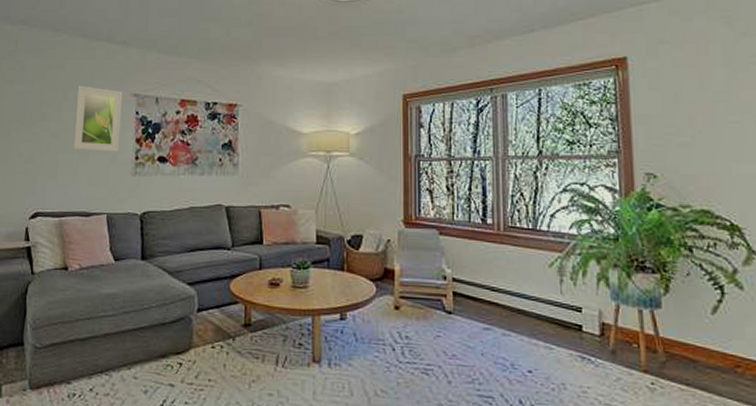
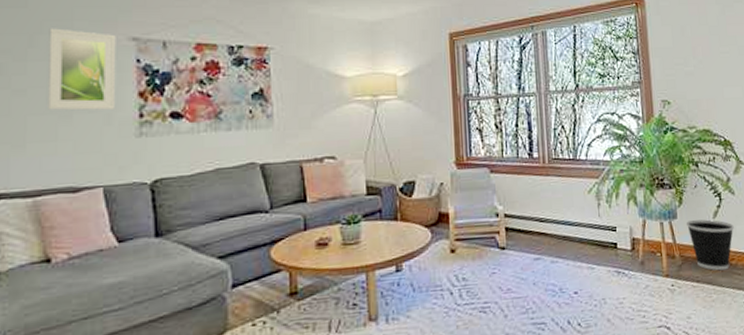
wastebasket: none [674,313,741,378] -> present [687,219,734,271]

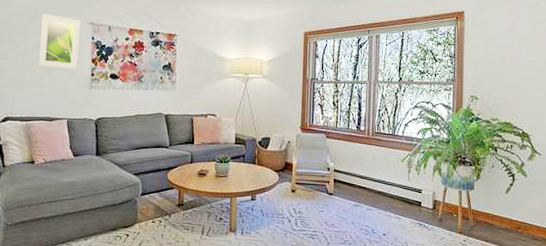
wastebasket: present [687,219,734,271] -> none [482,193,523,236]

